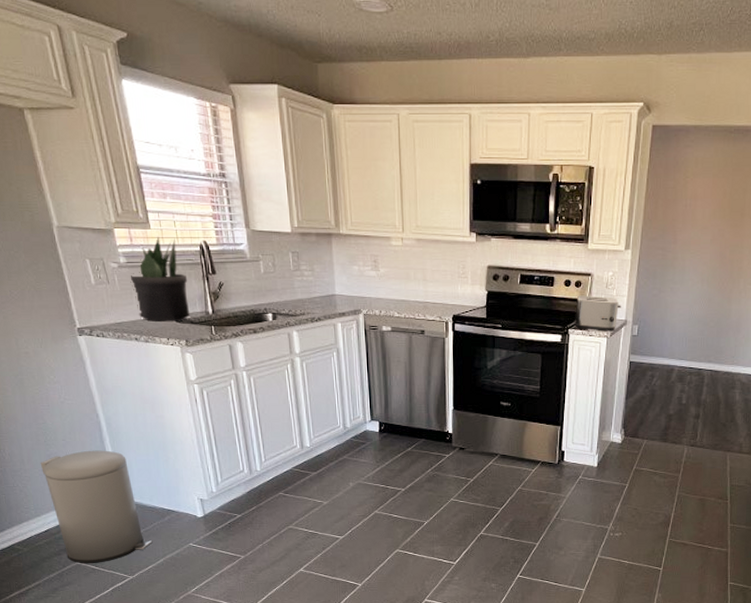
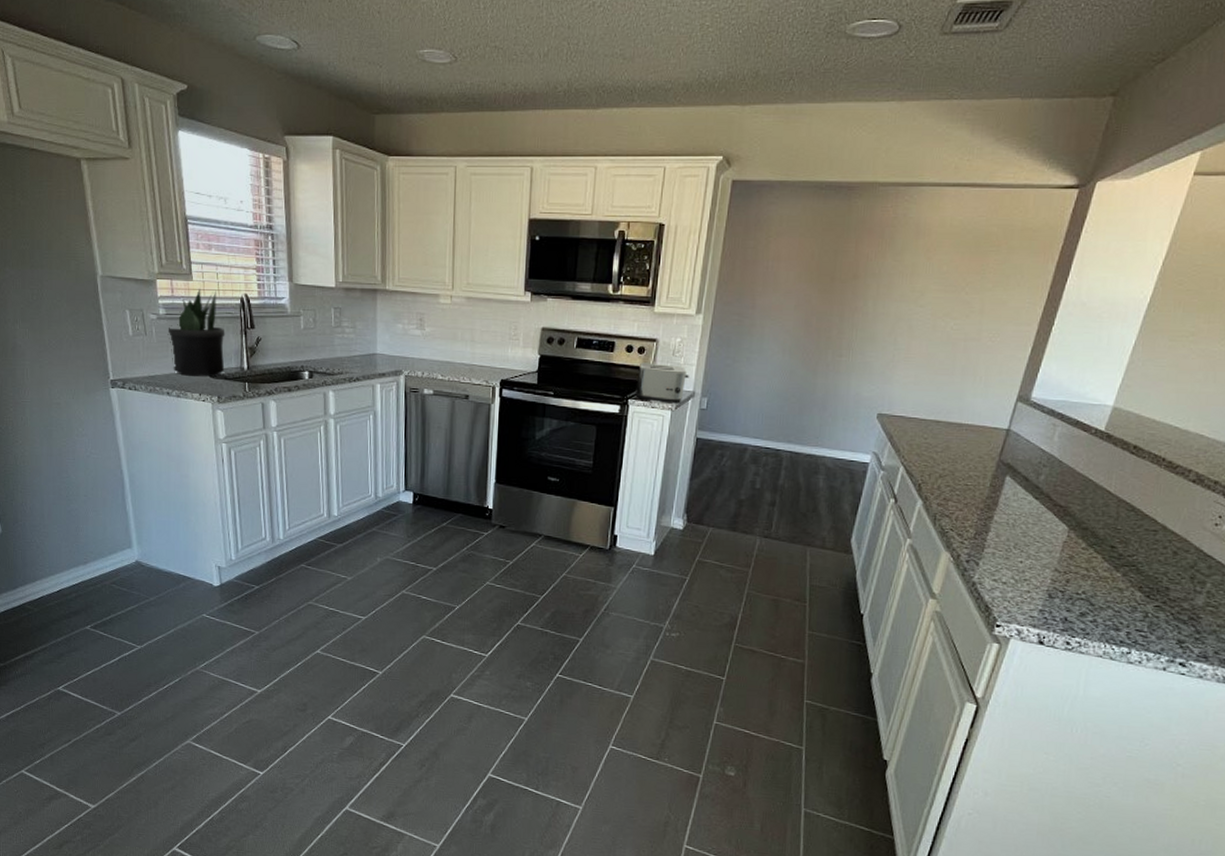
pedal bin: present [40,450,153,563] -> none [59,508,165,629]

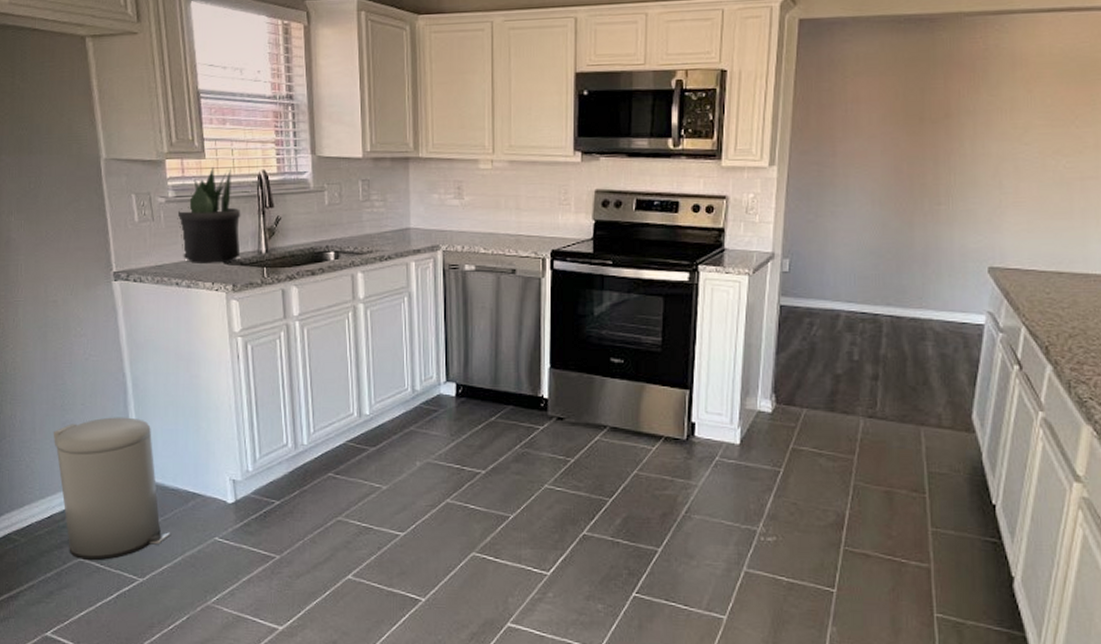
pedal bin: none [59,508,165,629] -> present [53,417,171,560]
toaster: present [634,362,689,404] -> none [705,222,766,268]

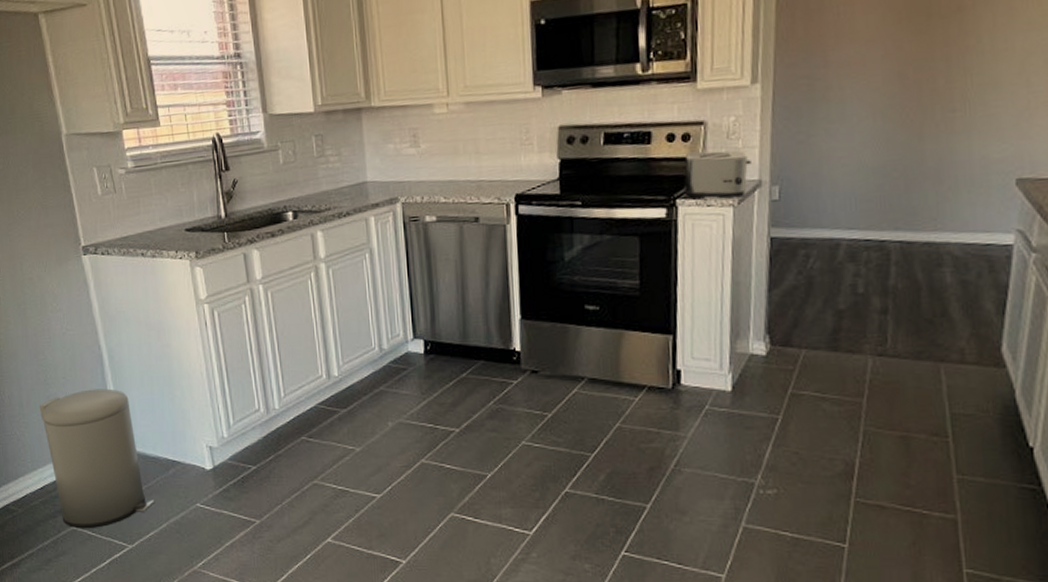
planter: present [177,167,241,263] -> none [137,134,201,233]
toaster: none [705,222,766,268] -> present [683,150,752,199]

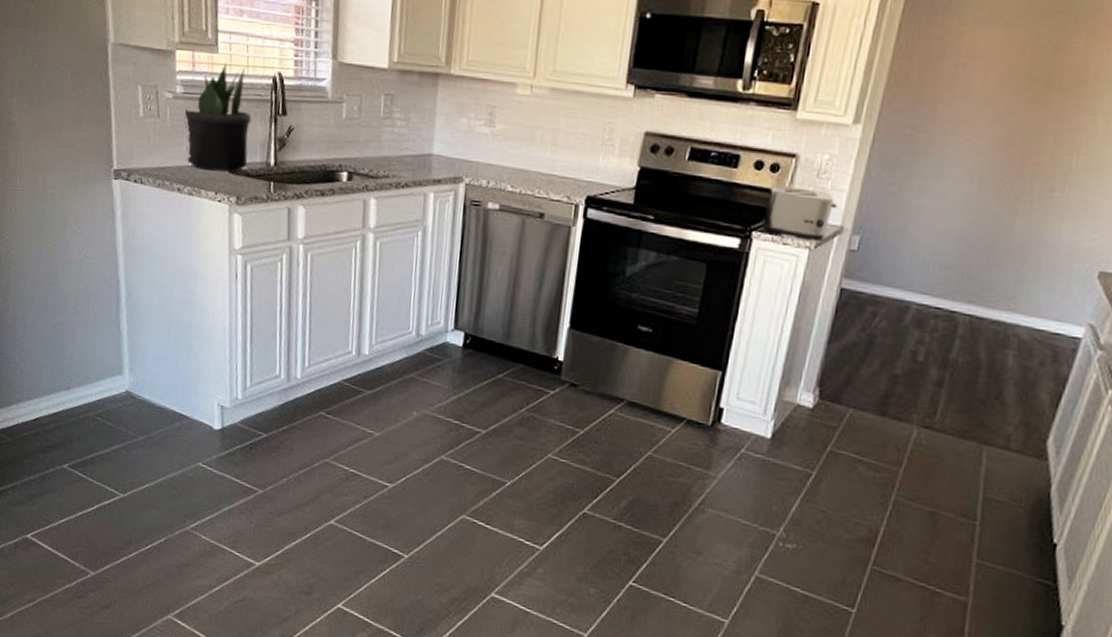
pedal bin: present [39,388,155,528] -> none [43,324,155,471]
planter: none [137,134,201,233] -> present [184,64,252,172]

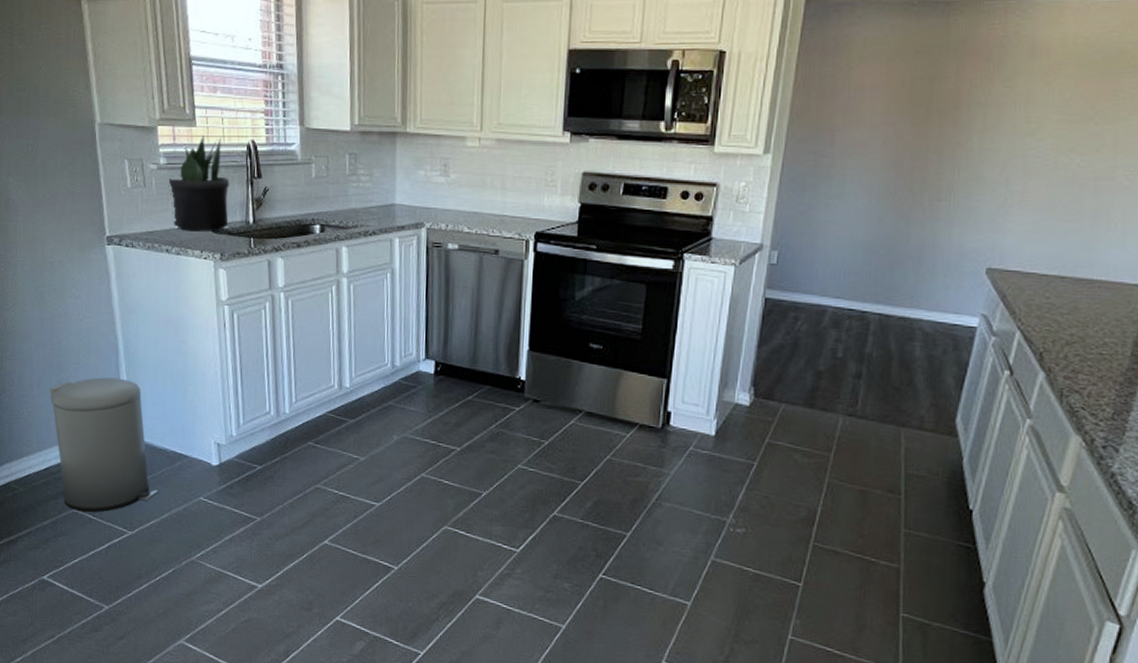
pedal bin: none [43,324,155,471] -> present [49,377,159,512]
toaster: present [761,184,837,241] -> none [691,211,756,258]

